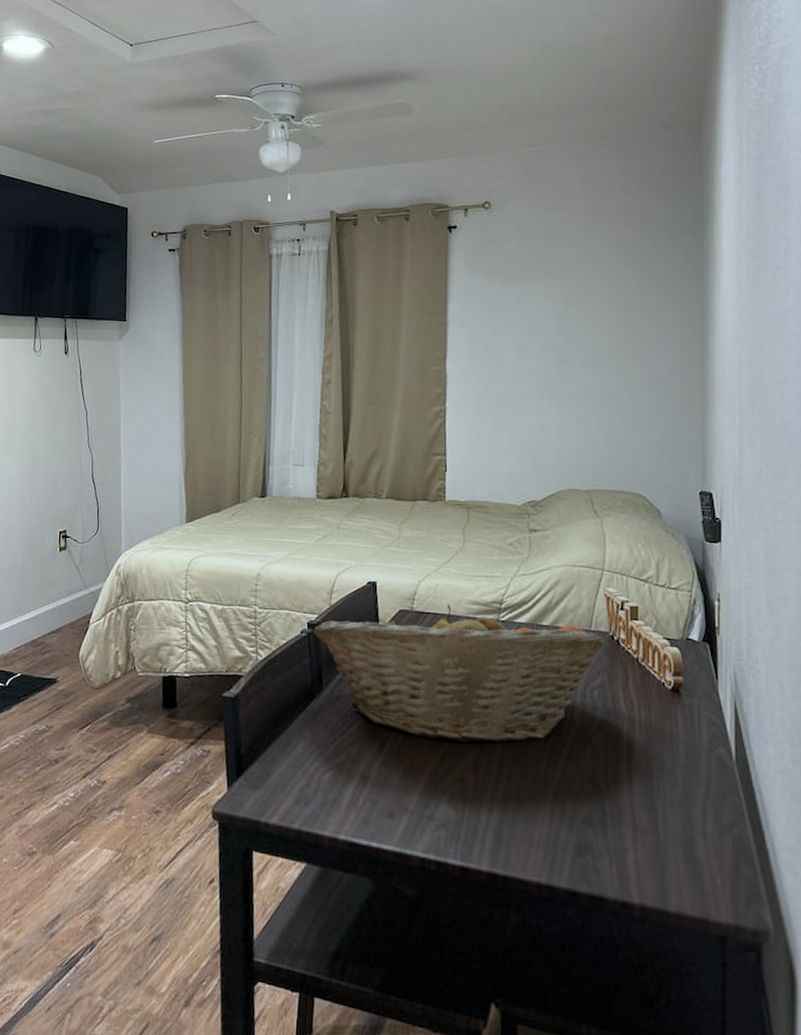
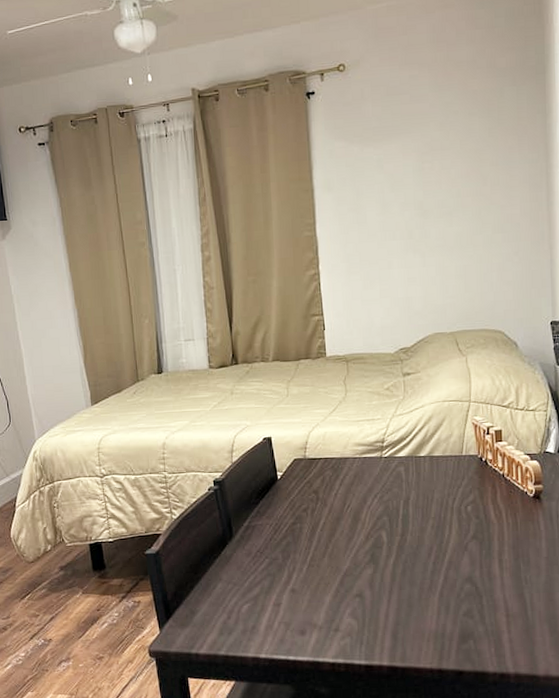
fruit basket: present [313,604,604,743] -> none [219,448,474,565]

